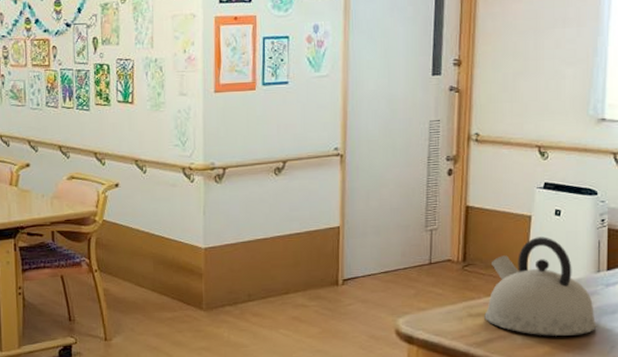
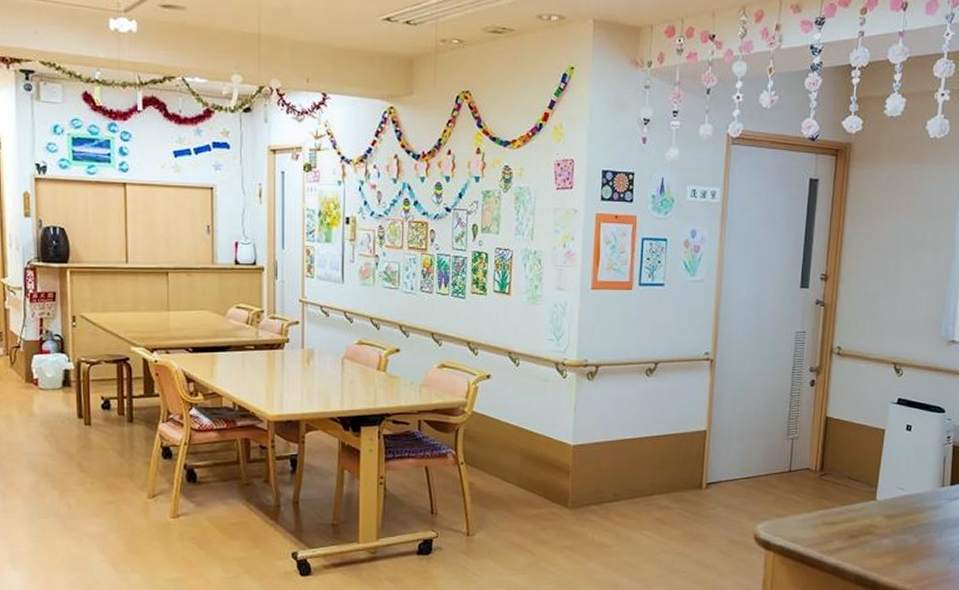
kettle: present [484,237,597,336] -> none [838,450,939,547]

